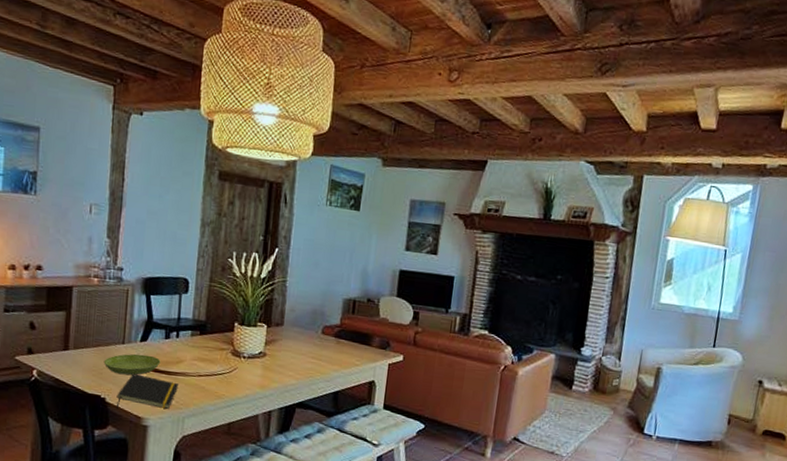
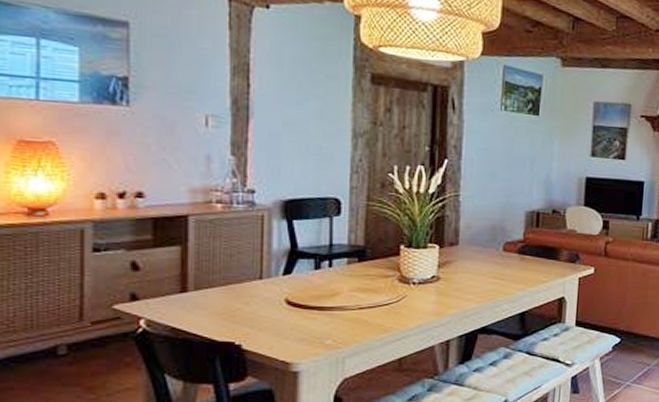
saucer: present [103,353,161,375] -> none [236,289,311,316]
notepad: present [116,373,180,409] -> none [255,313,336,356]

